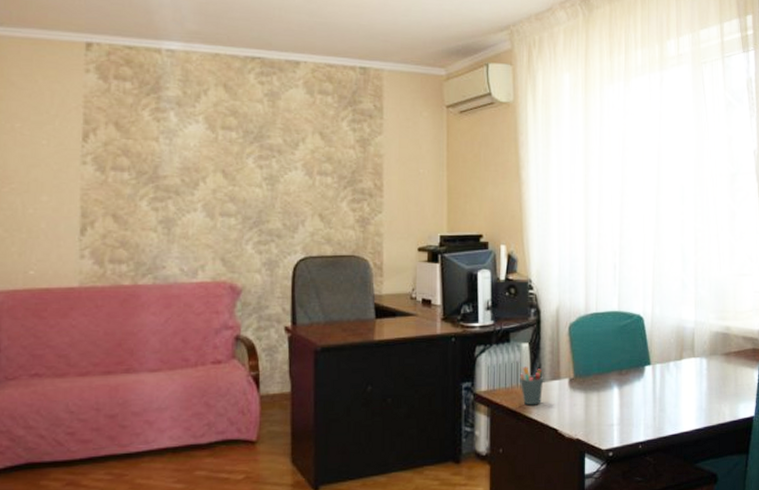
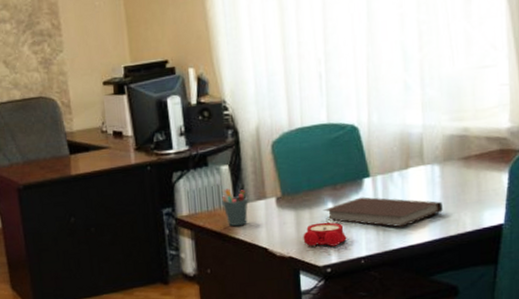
alarm clock: none [590,406,628,430] -> present [303,222,347,247]
notebook: none [609,383,708,415] -> present [322,197,443,228]

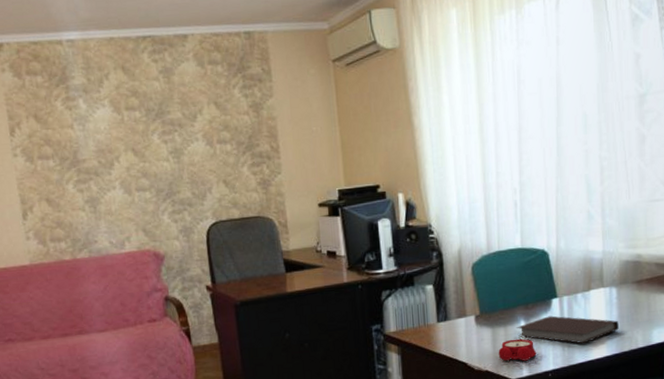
pen holder: present [221,188,248,227] -> none [426,307,450,343]

